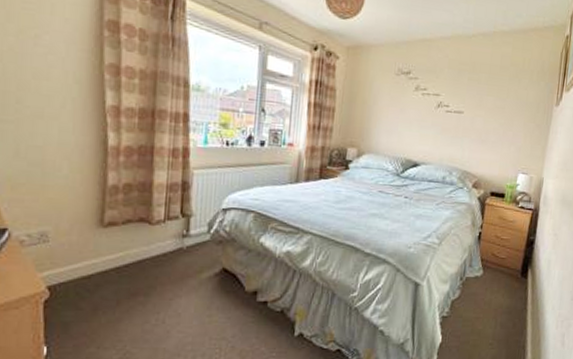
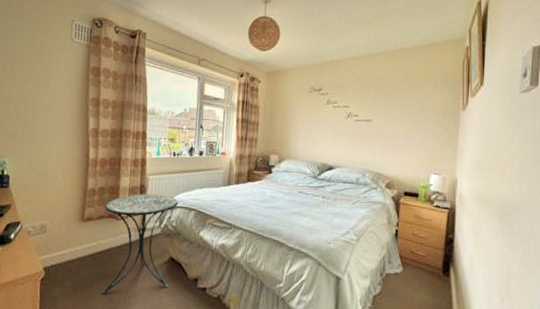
side table: none [132,192,232,315] -> present [102,193,178,294]

